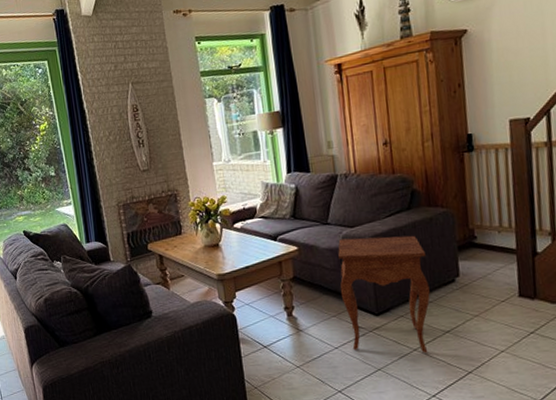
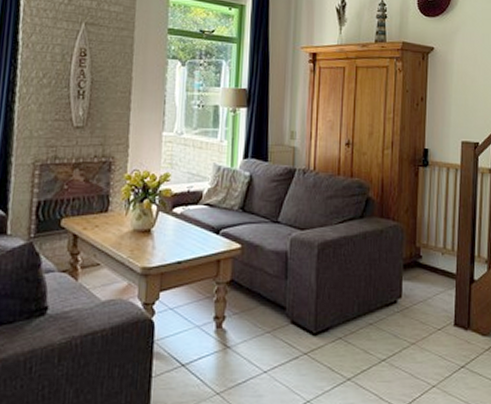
side table: present [338,235,430,353] -> none [279,242,372,384]

